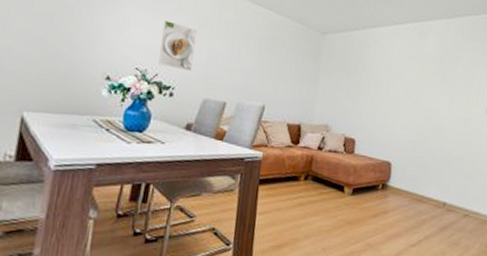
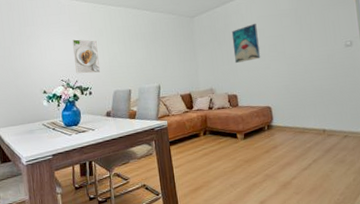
wall art: none [361,60,396,103] -> present [231,24,260,63]

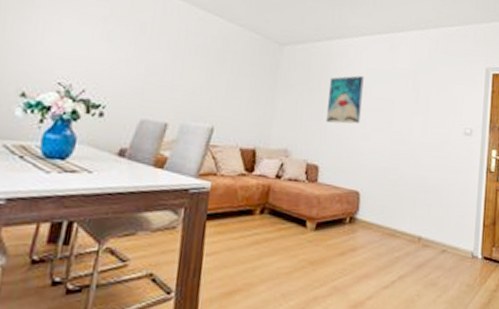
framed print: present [72,39,100,74] -> none [86,27,133,87]

